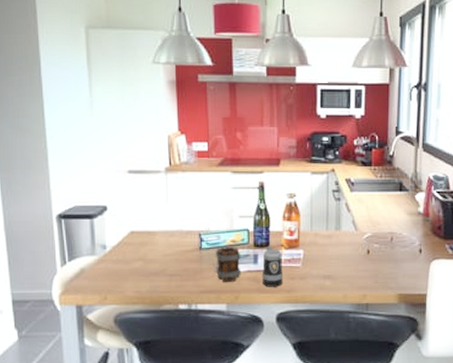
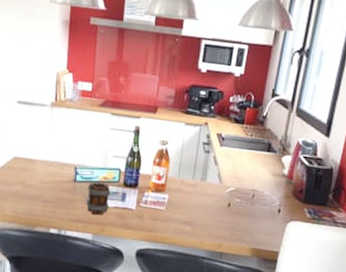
mug: present [262,247,284,287] -> none [127,187,149,226]

